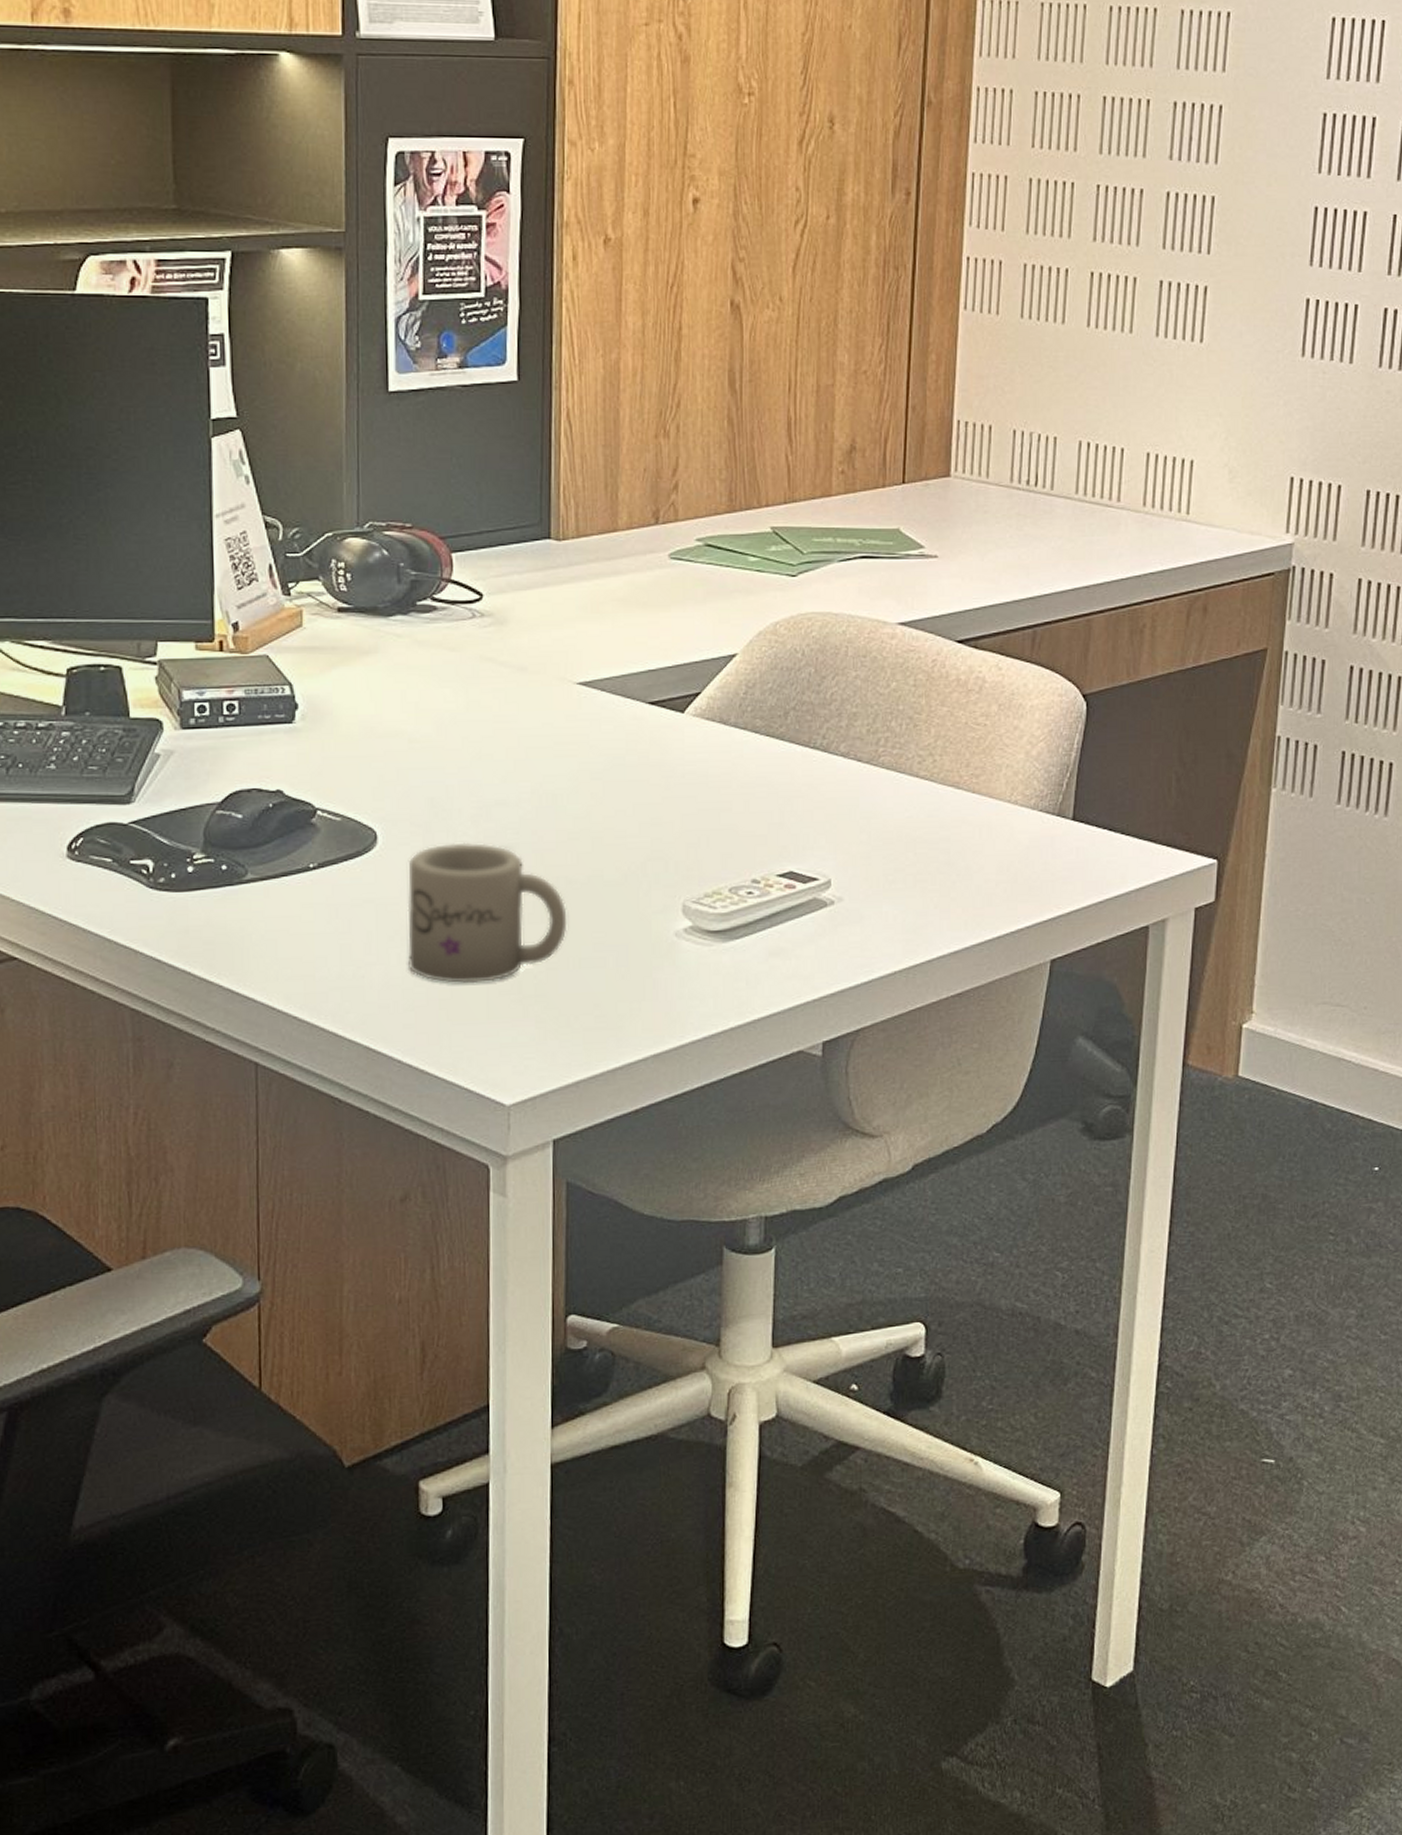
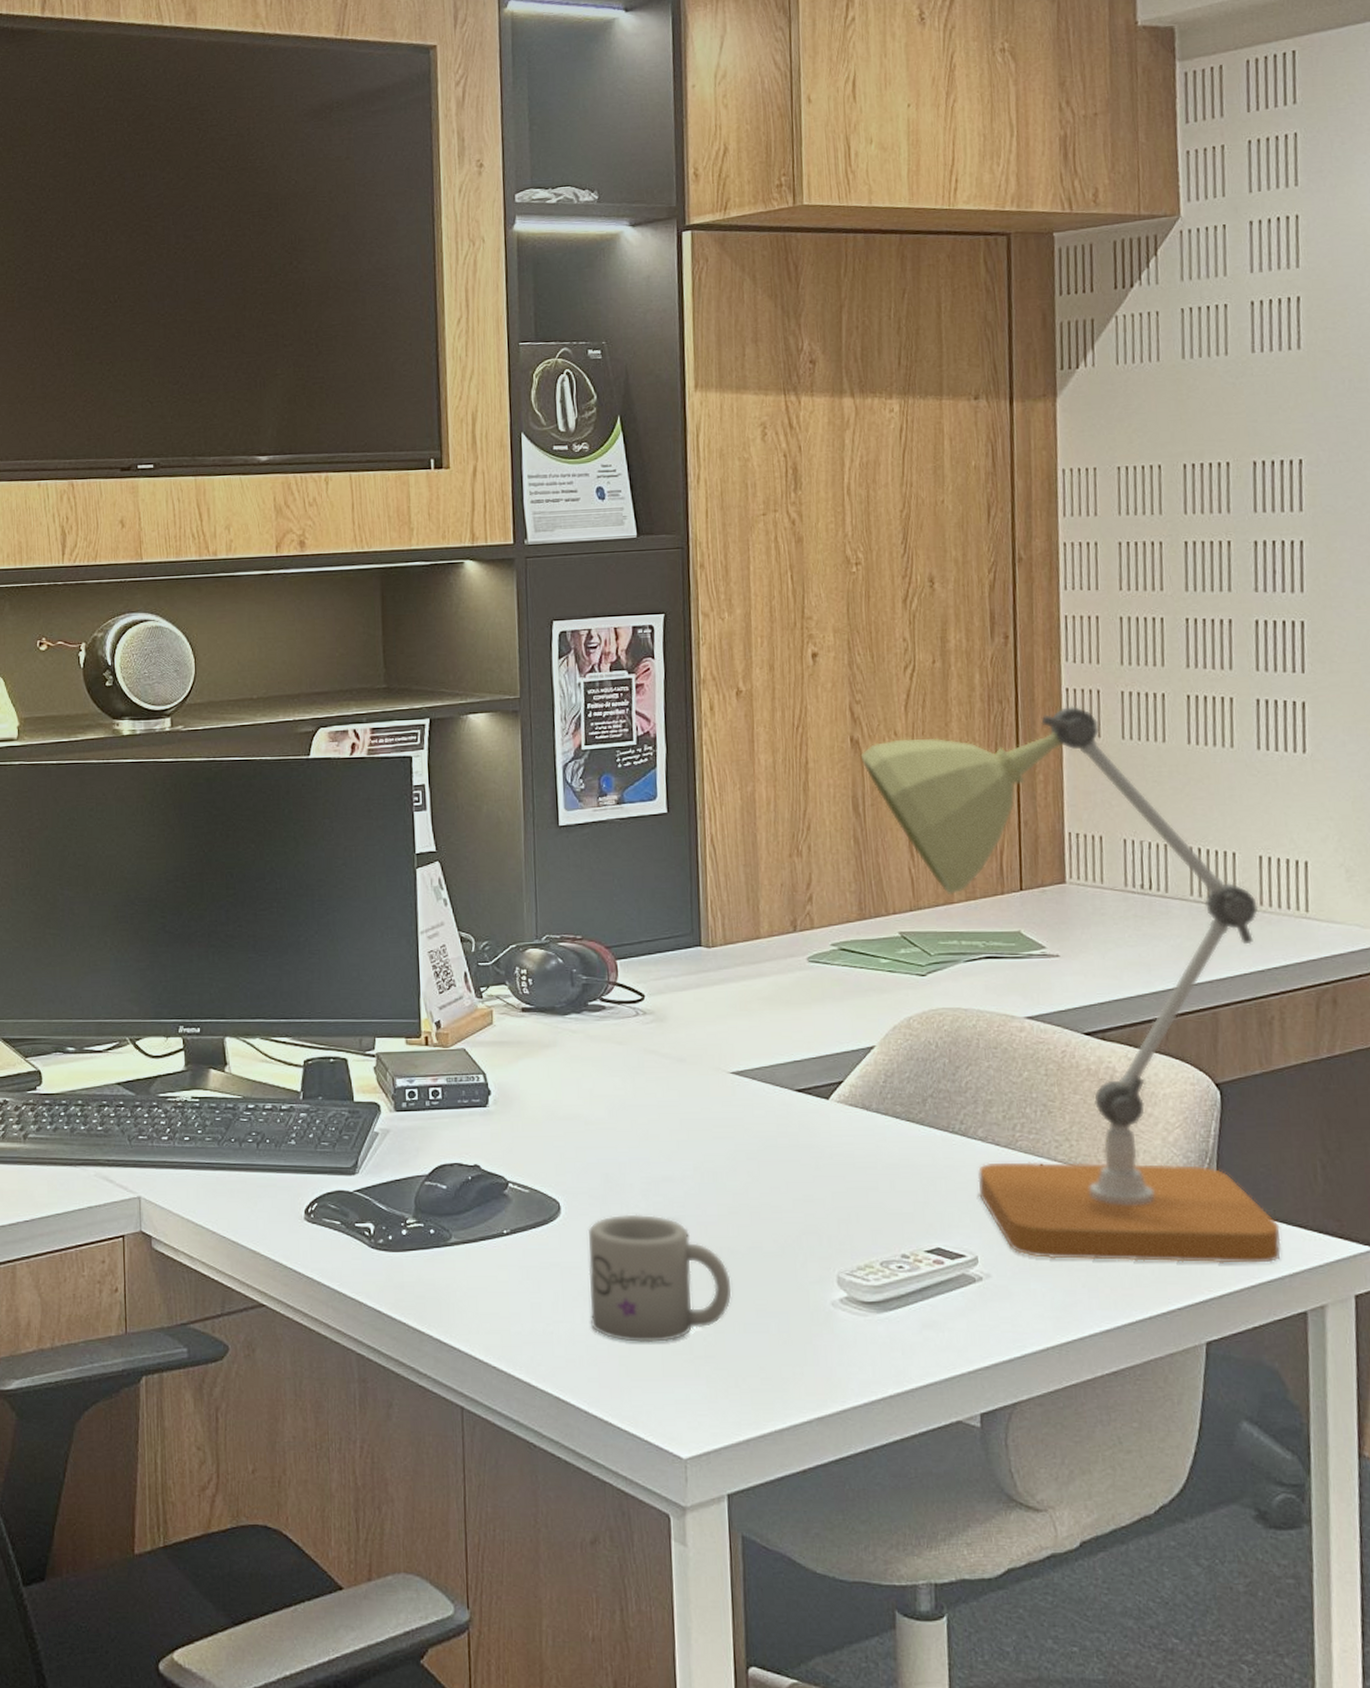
desk lamp: none [740,277,1141,880] -> present [860,706,1281,1263]

